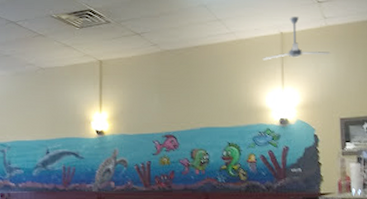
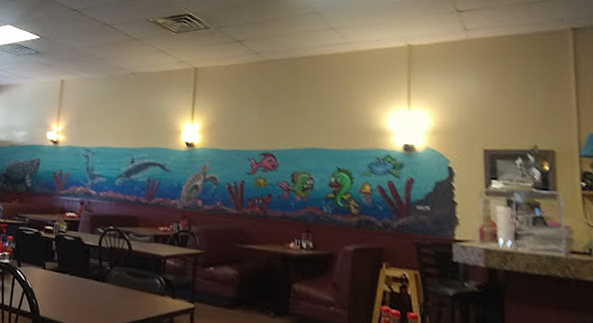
ceiling fan: present [262,17,330,60] -> none [384,27,472,76]

